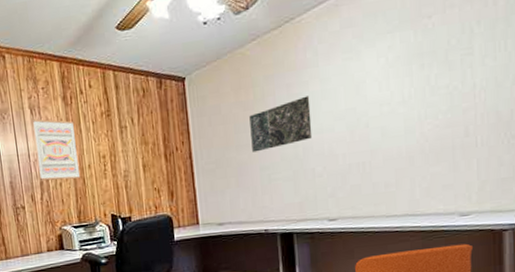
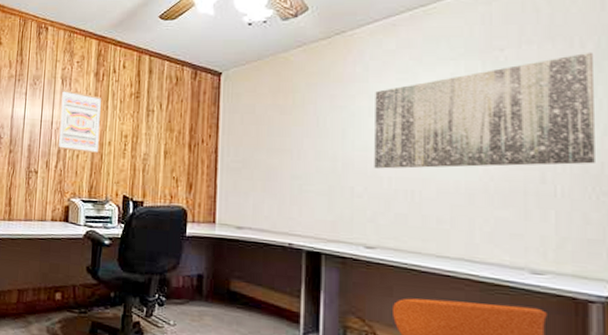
map: present [249,95,313,153] -> none [284,110,355,159]
wall art: none [325,8,506,148] -> present [374,52,595,169]

